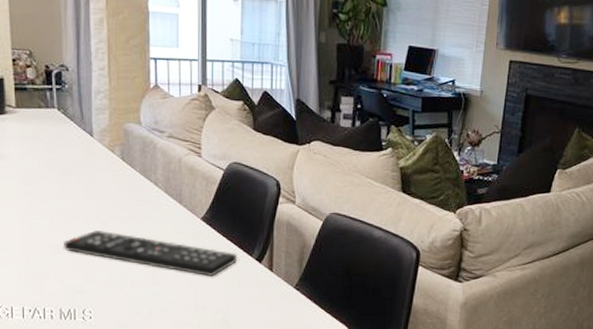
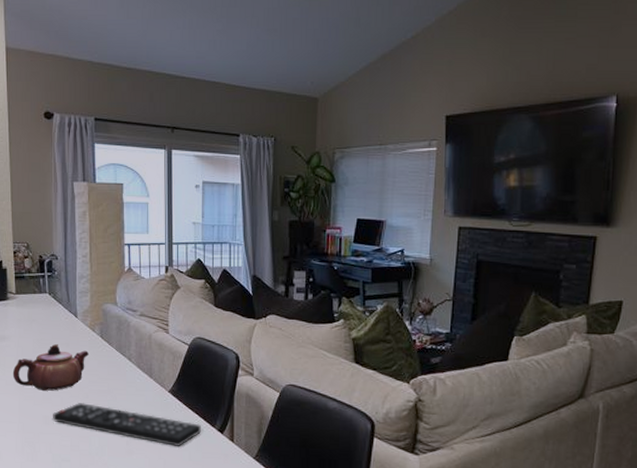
teapot: none [13,166,107,217] -> present [12,344,89,391]

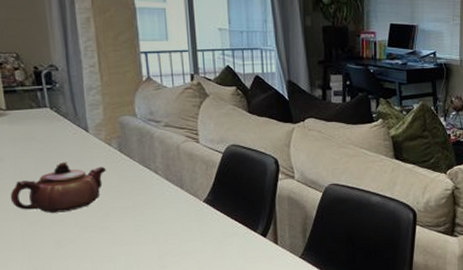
remote control: present [52,403,201,446] -> none [65,222,242,255]

